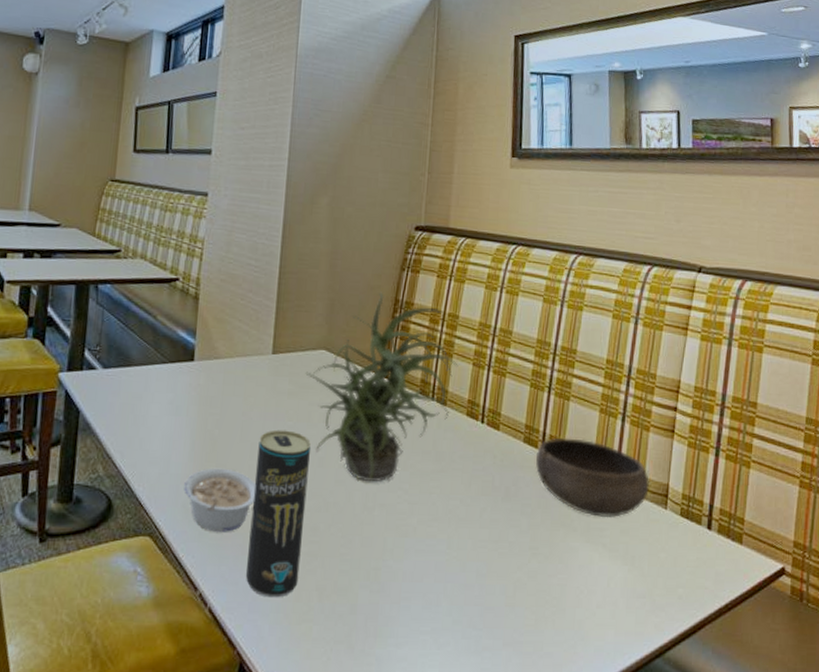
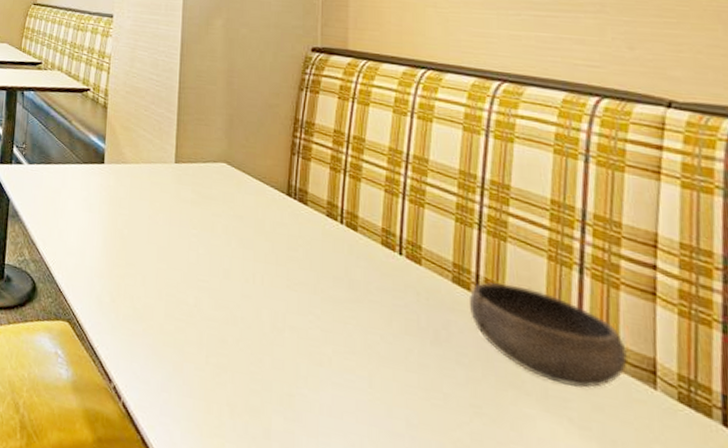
legume: present [184,468,256,532] -> none [97,265,163,330]
beverage can: present [246,429,311,598] -> none [157,236,215,406]
potted plant: present [305,292,458,482] -> none [207,110,368,303]

